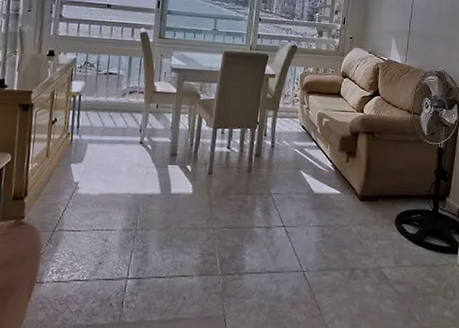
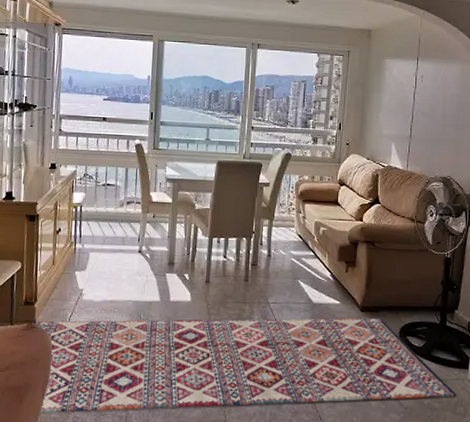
rug: none [18,206,447,317] -> present [30,317,457,414]

